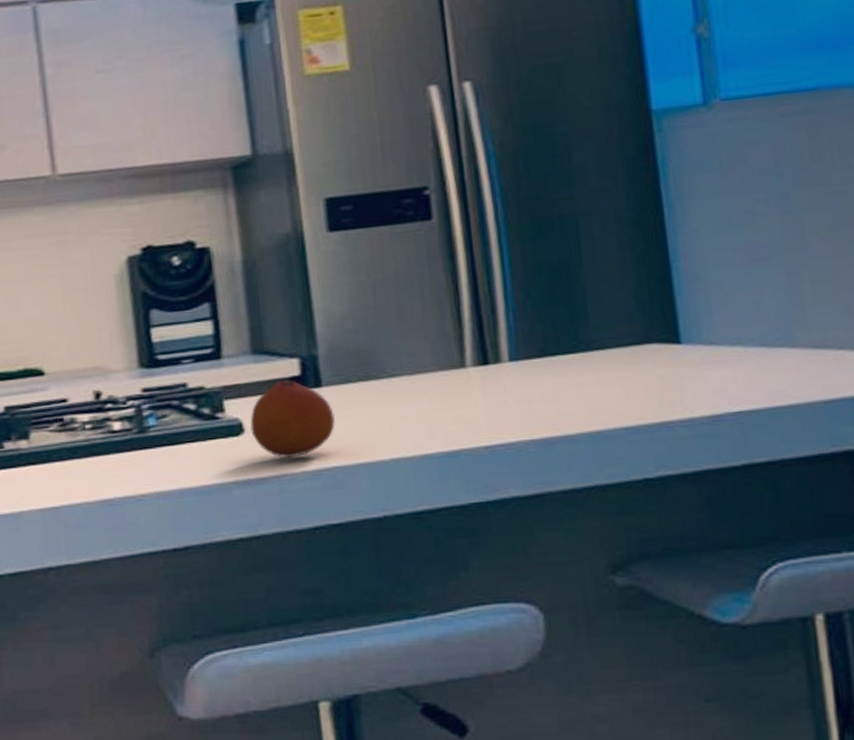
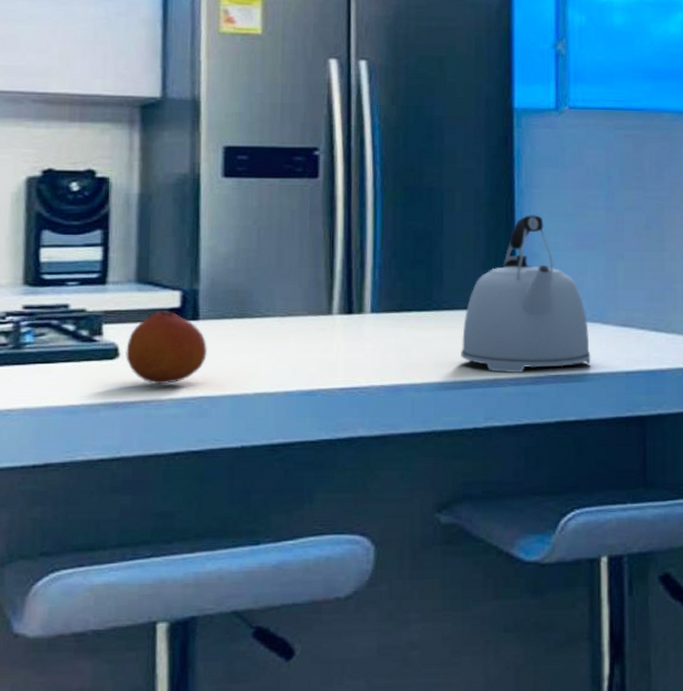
kettle: none [618,230,780,414] -> present [461,215,591,374]

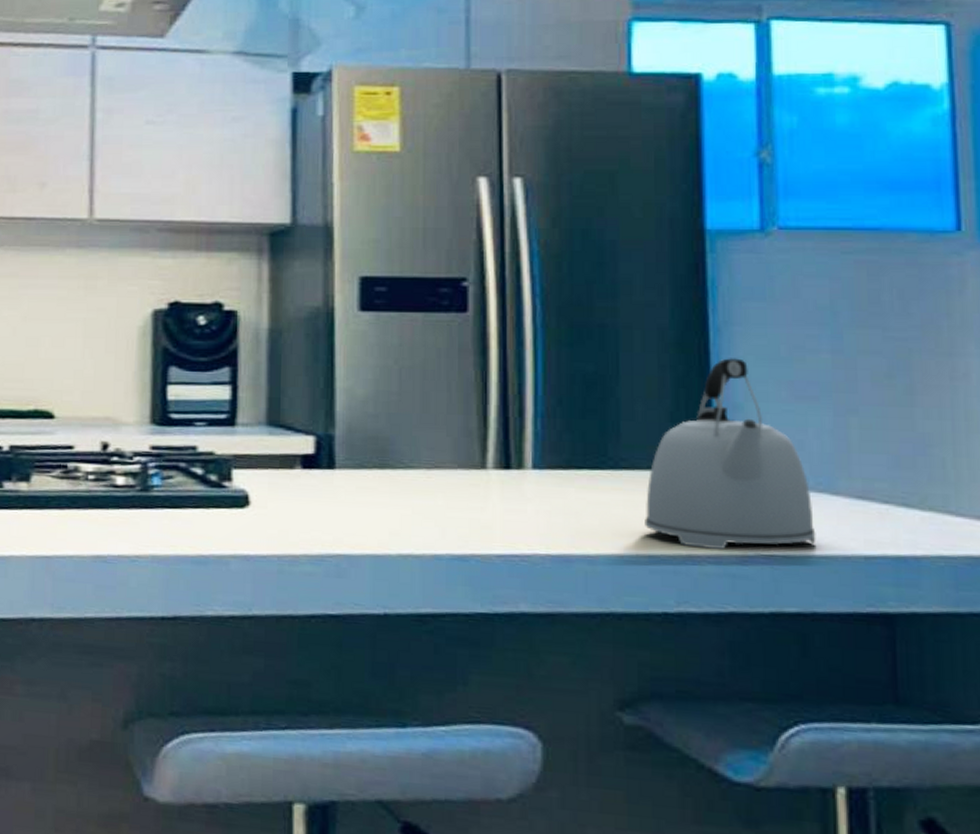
fruit: present [126,311,208,384] -> none [257,457,346,538]

